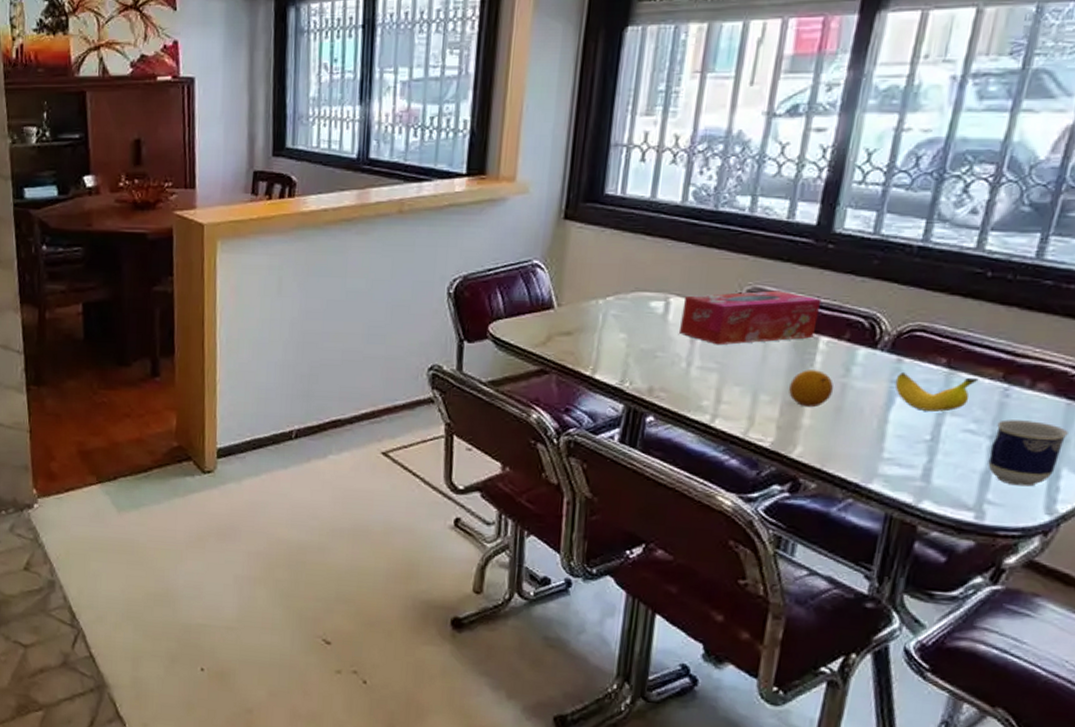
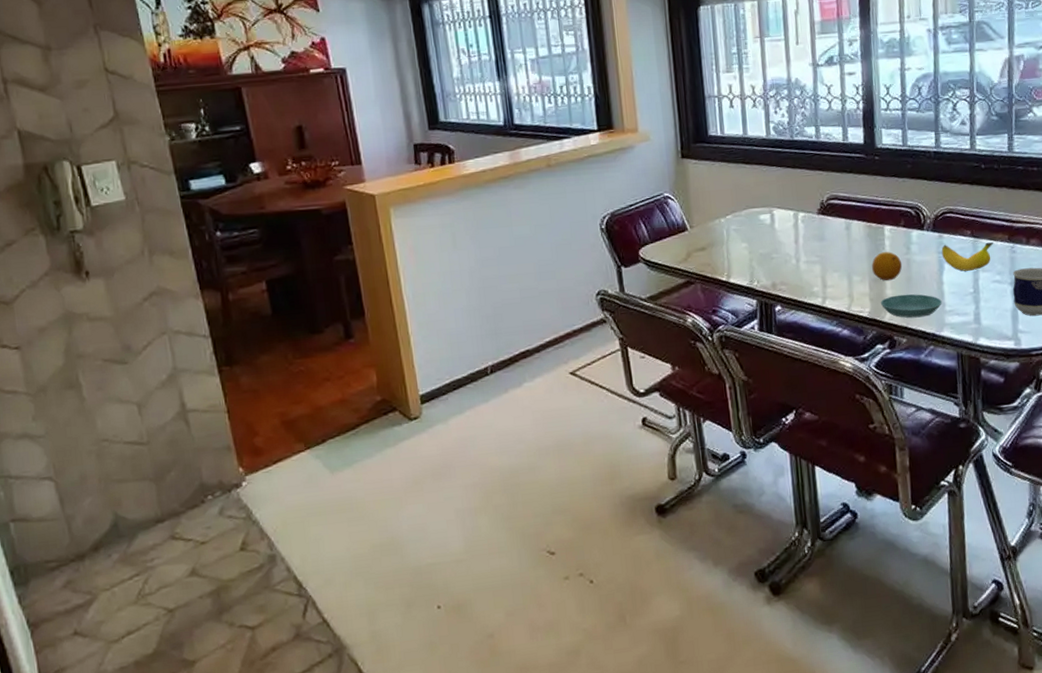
tissue box: present [680,290,822,346] -> none [783,195,880,243]
saucer: none [790,427,880,461] -> present [880,294,942,318]

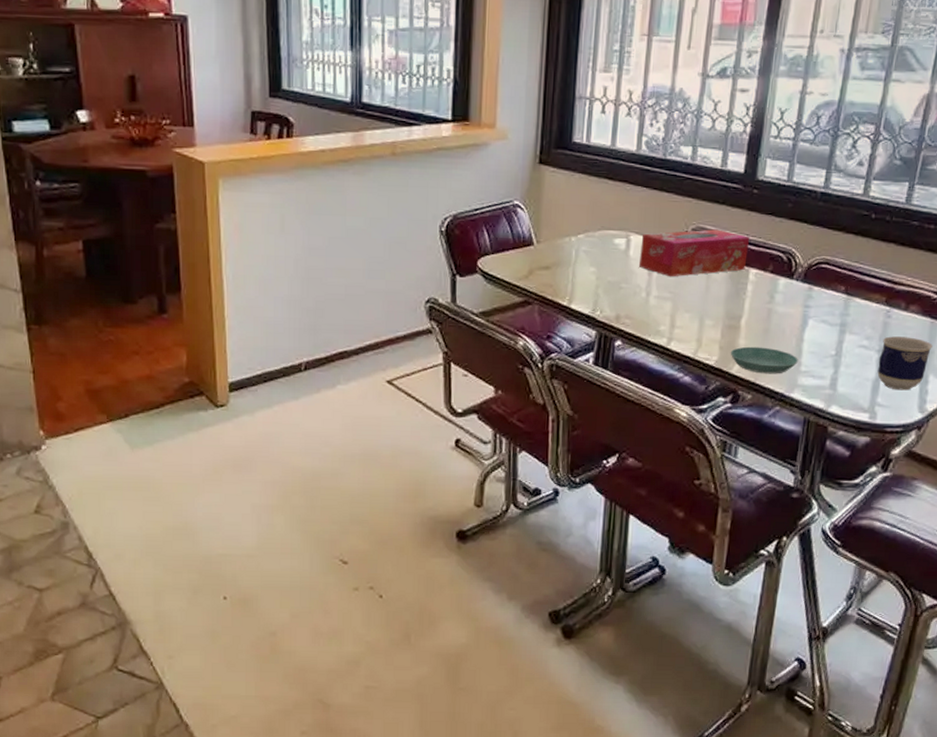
tissue box: none [783,195,880,243] -> present [639,229,750,277]
fruit: present [872,251,902,281] -> none [728,297,762,330]
banana: present [941,242,994,271] -> none [807,299,869,331]

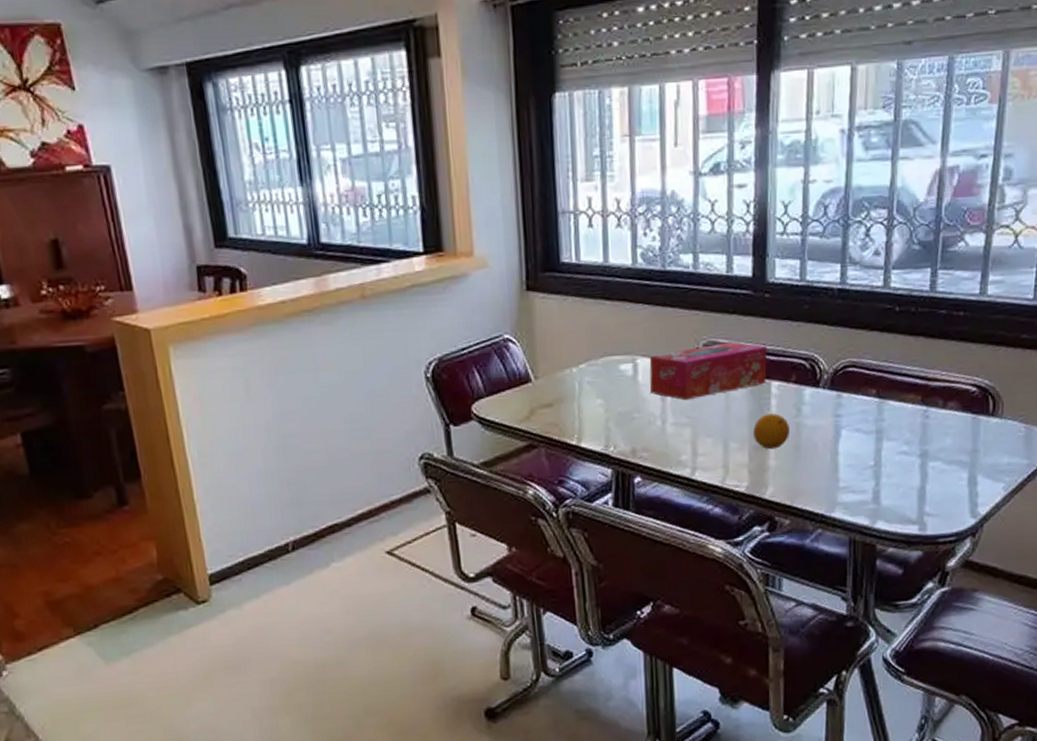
fruit: none [728,297,762,330] -> present [753,413,791,450]
saucer: present [730,346,798,374] -> none [761,466,835,496]
cup: present [877,336,933,391] -> none [921,436,977,496]

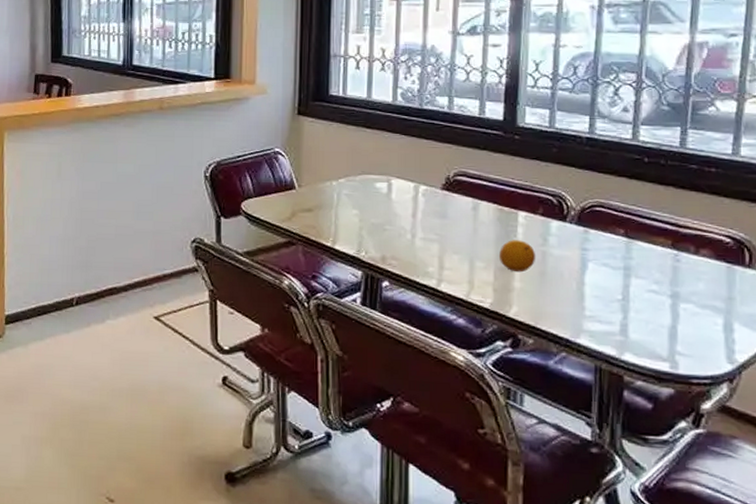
tissue box: present [649,342,768,401] -> none [403,173,516,220]

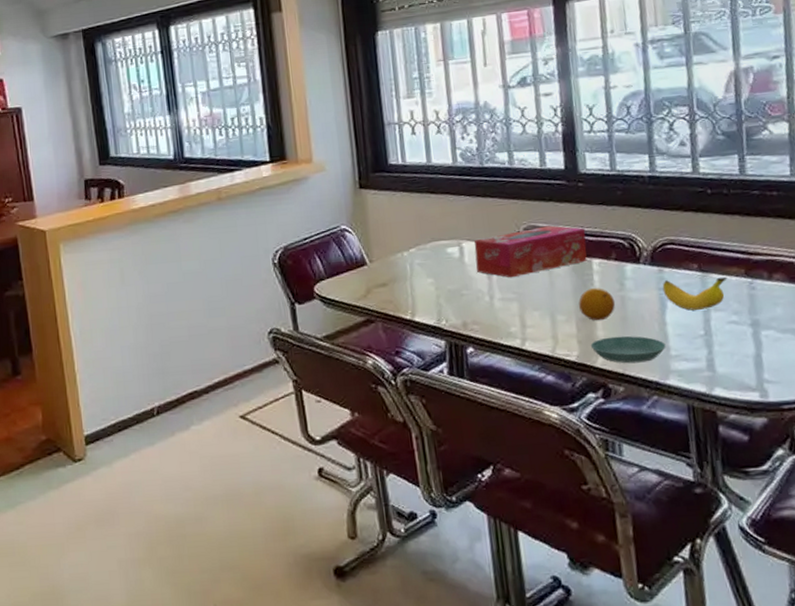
tissue box: none [403,173,516,220] -> present [474,225,587,278]
saucer: none [505,289,581,319] -> present [590,336,666,364]
banana: none [585,242,653,275] -> present [662,277,727,310]

